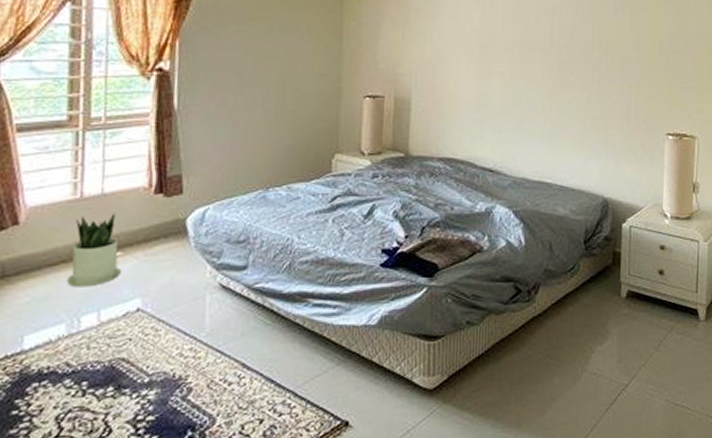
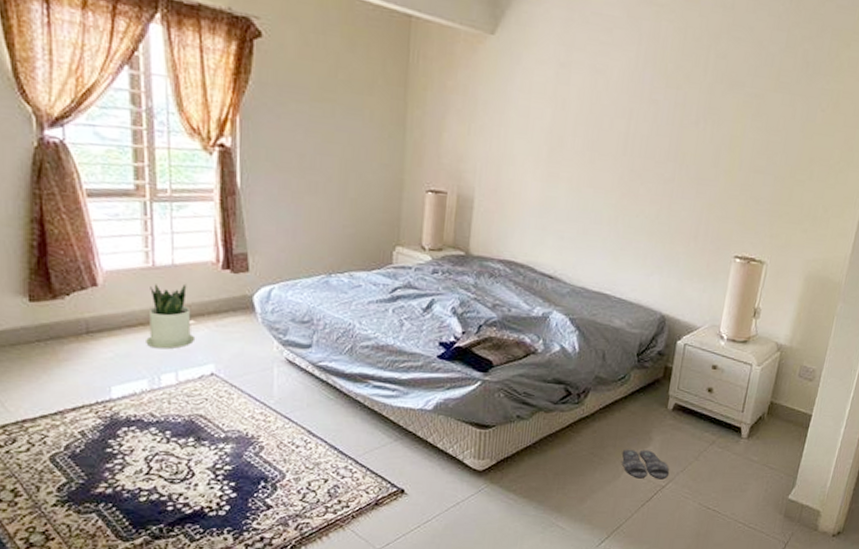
slippers: none [580,345,630,379] -> present [622,449,669,480]

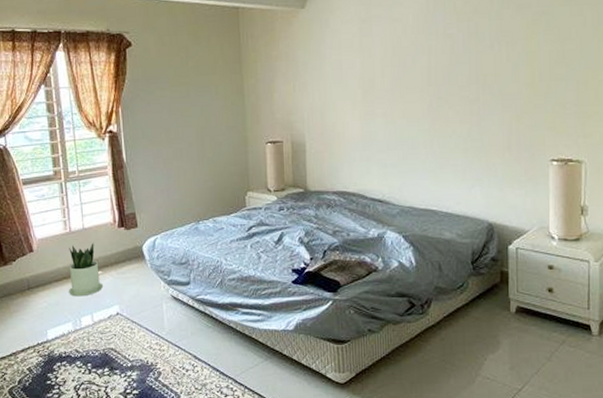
slippers: present [622,449,669,480] -> none [474,354,523,383]

